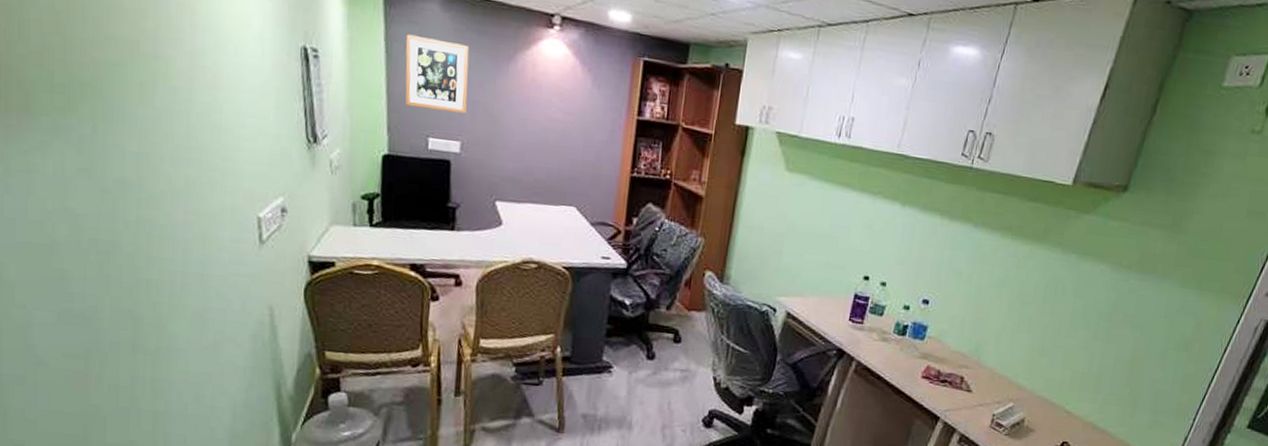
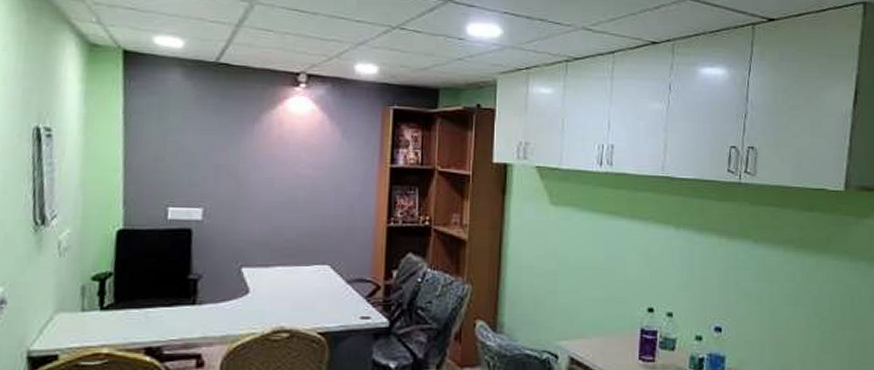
wall art: present [405,34,470,114] -> none [143,105,212,179]

